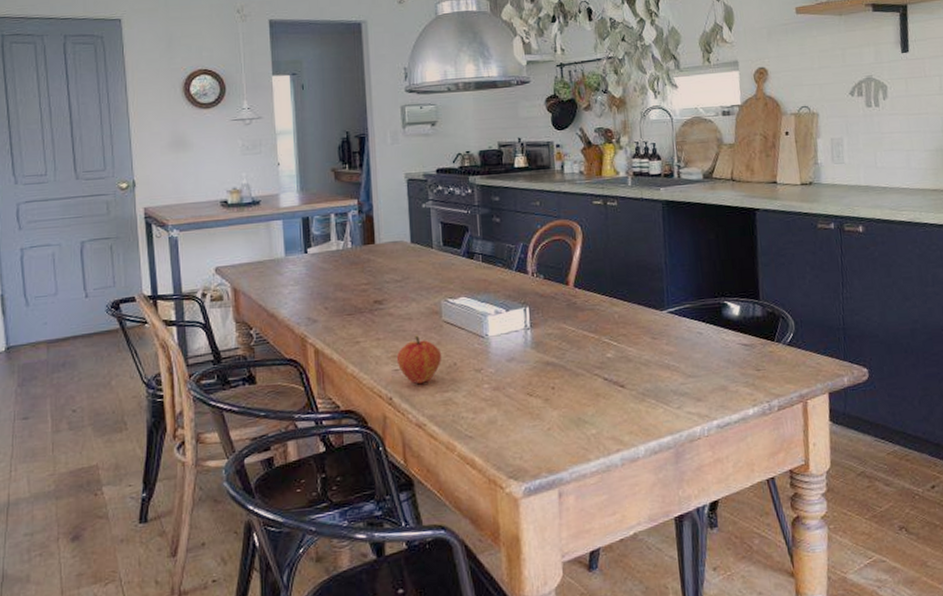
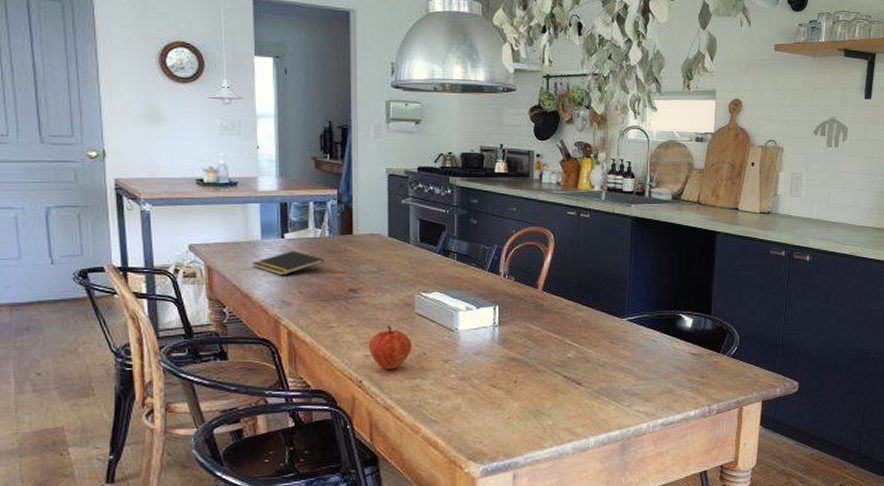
notepad: none [276,265,347,293] -> present [252,251,324,276]

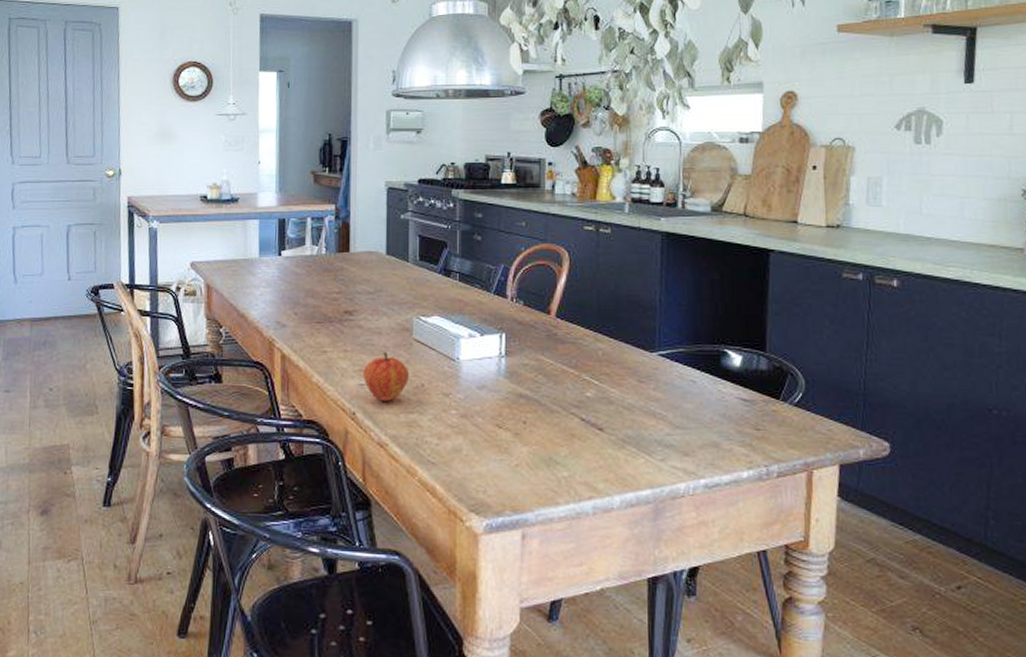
notepad: present [252,251,324,276] -> none [249,269,320,296]

